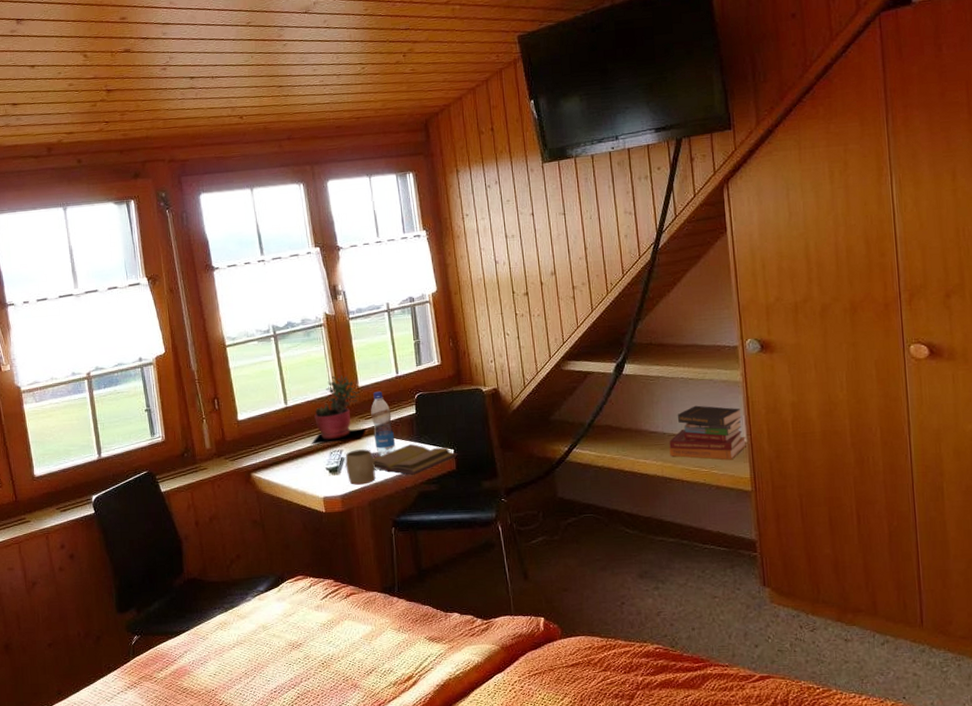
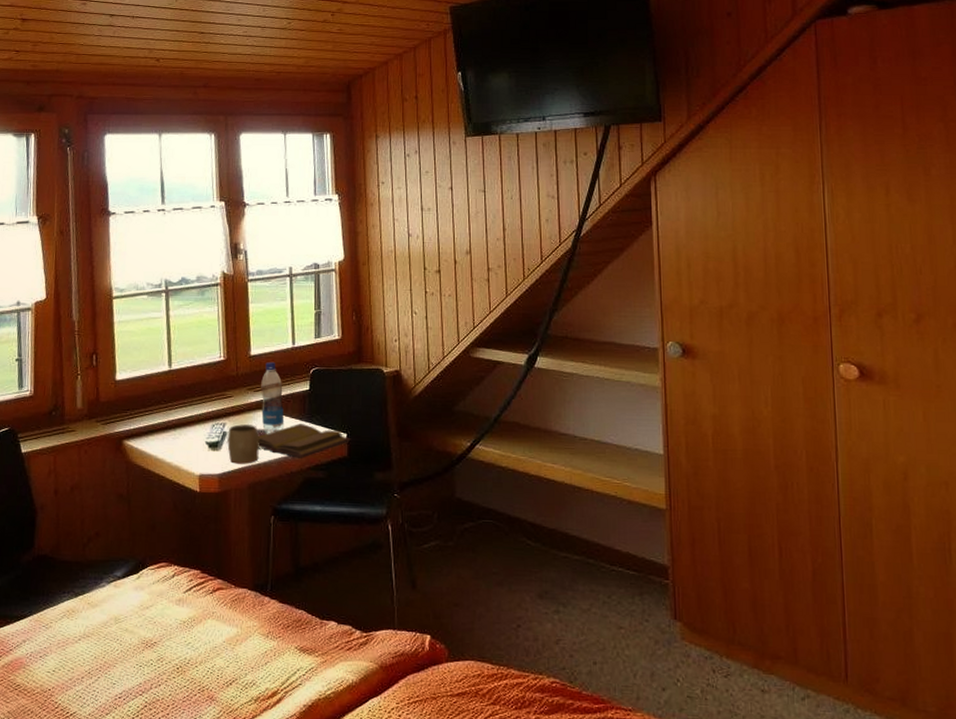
succulent plant: present [311,375,368,446] -> none [192,340,256,415]
books: present [669,405,746,460] -> none [580,409,662,473]

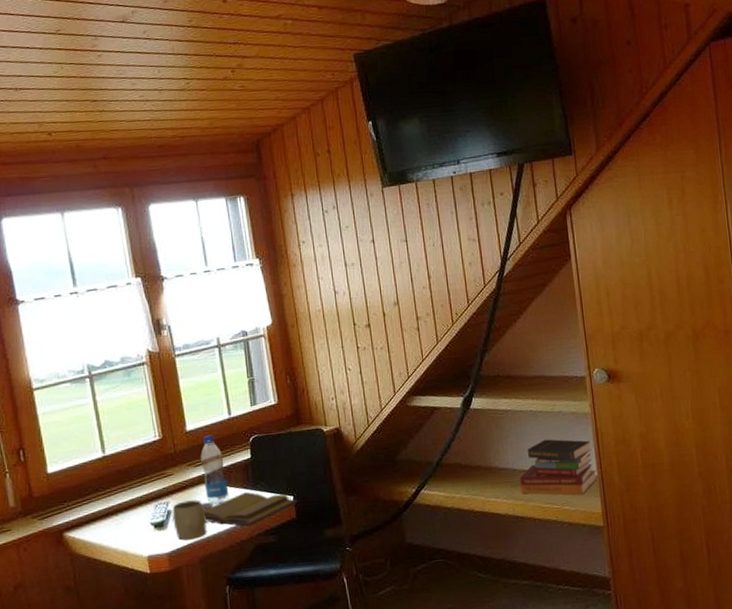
books: none [580,409,662,473] -> present [519,439,597,495]

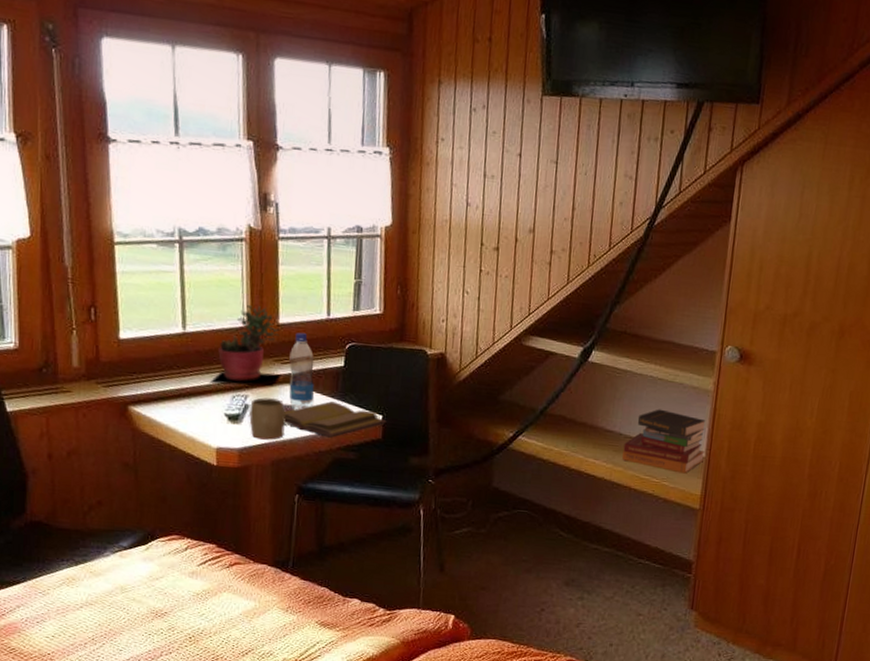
succulent plant: none [133,418,197,498] -> present [209,304,283,387]

